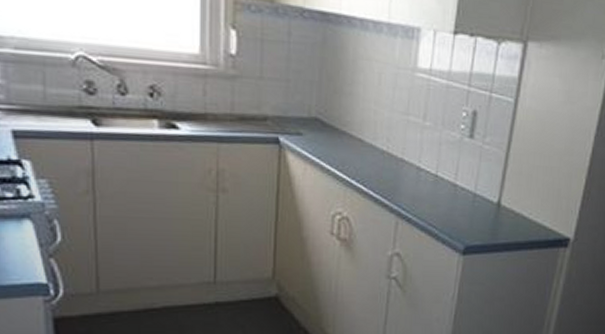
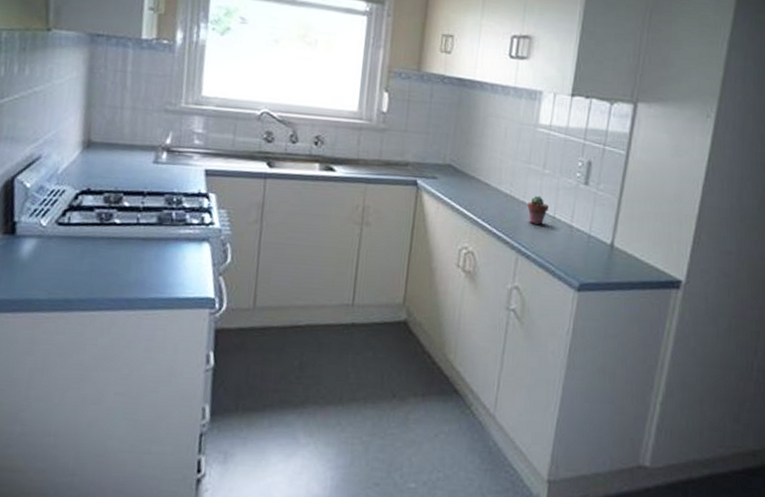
potted succulent: none [407,151,430,184] -> present [527,195,549,225]

